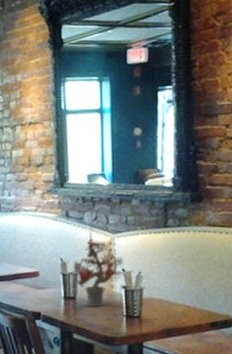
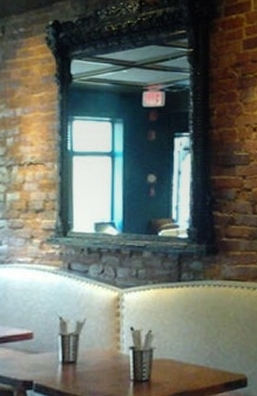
potted plant: present [73,226,125,308] -> none [74,280,134,373]

